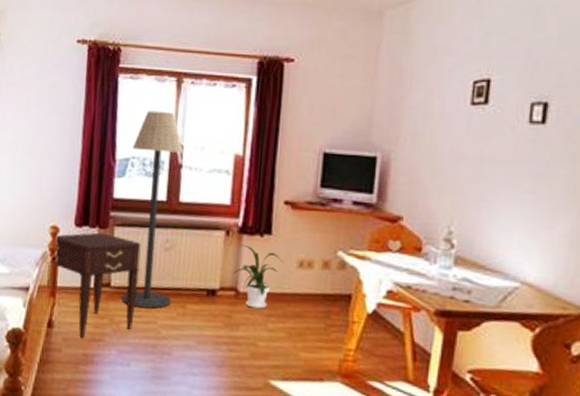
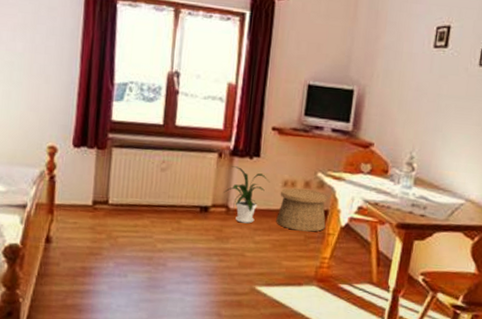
nightstand: present [46,232,141,339] -> none [44,153,138,253]
floor lamp: present [122,110,183,309] -> none [119,38,180,224]
basket: none [291,268,350,319] -> present [276,188,327,232]

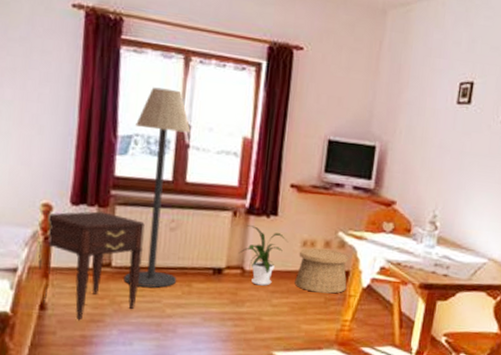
nightstand: none [44,153,138,253] -> present [38,211,145,321]
floor lamp: none [119,38,180,224] -> present [124,87,191,288]

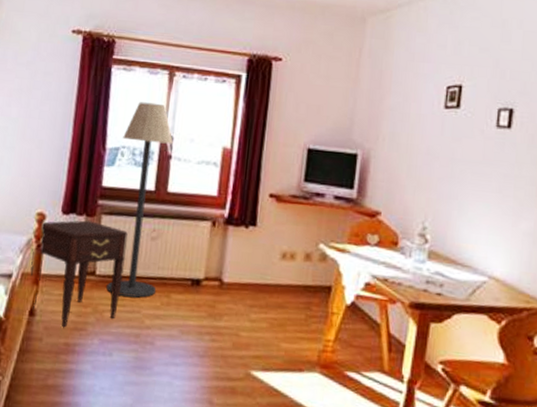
house plant: present [239,225,288,286] -> none [217,235,267,300]
basket: present [295,248,349,294] -> none [274,260,330,310]

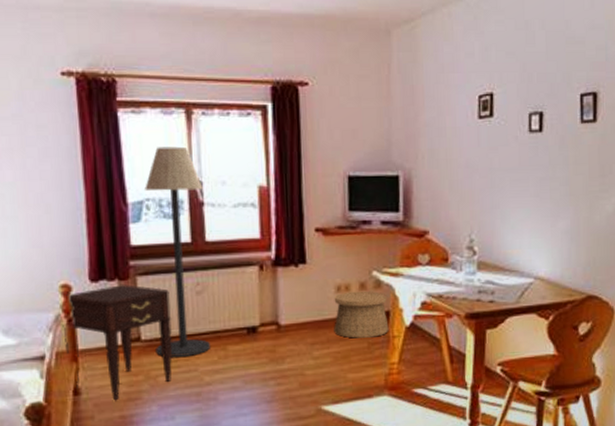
basket: none [274,260,330,310] -> present [334,291,389,338]

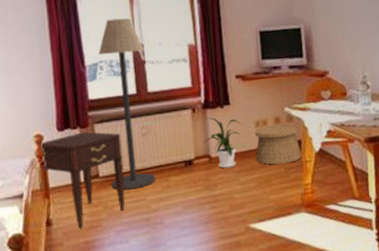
house plant: none [271,277,321,339] -> present [203,117,244,169]

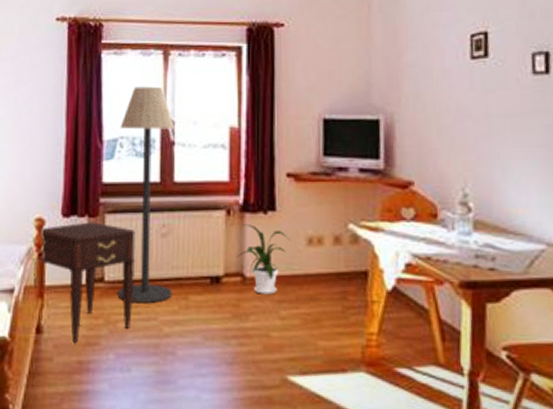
basket: present [254,124,302,165] -> none [304,245,367,300]

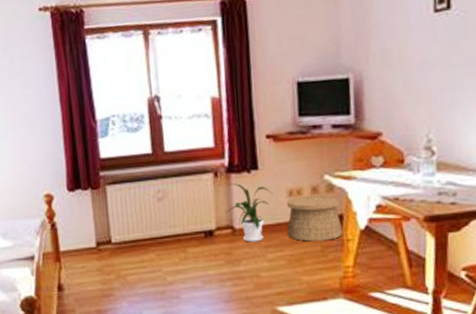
nightstand: present [33,222,136,344] -> none [47,193,139,297]
floor lamp: present [117,86,175,303] -> none [110,65,172,258]
basket: none [304,245,367,300] -> present [286,195,343,242]

